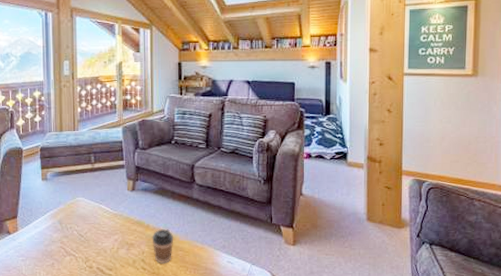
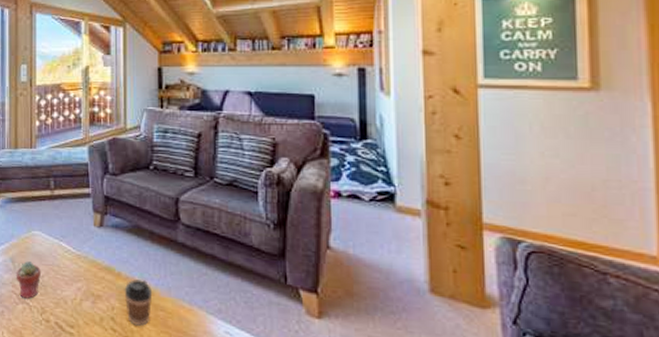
potted succulent: none [63,222,84,251] -> present [15,261,41,299]

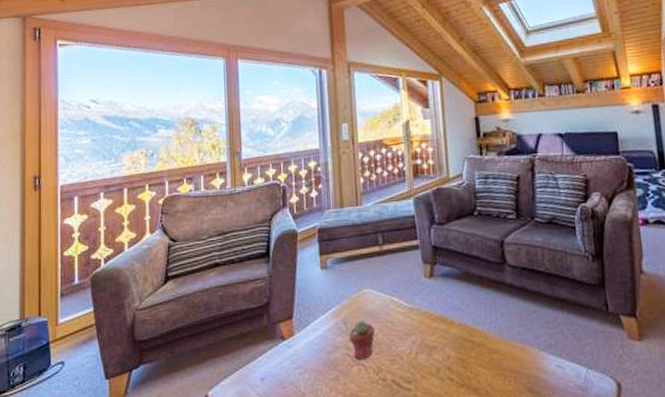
coffee cup: present [124,279,153,327] -> none [458,325,486,373]

